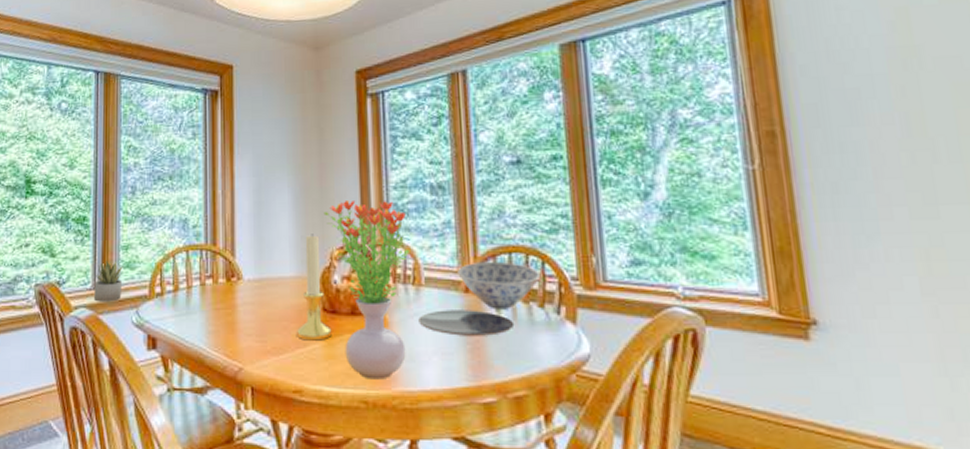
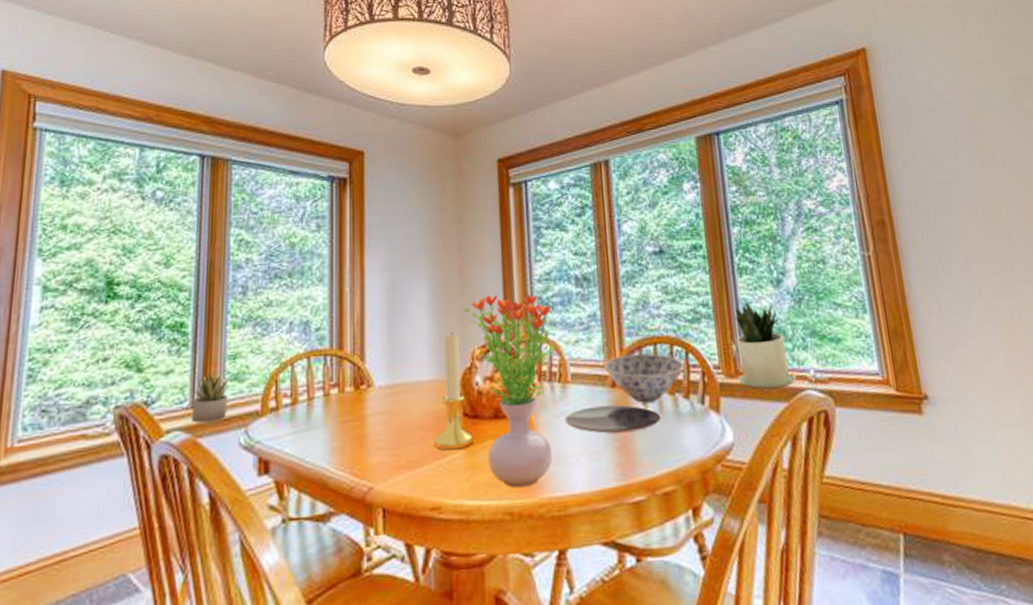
planter: none [595,216,663,304] -> present [734,304,797,390]

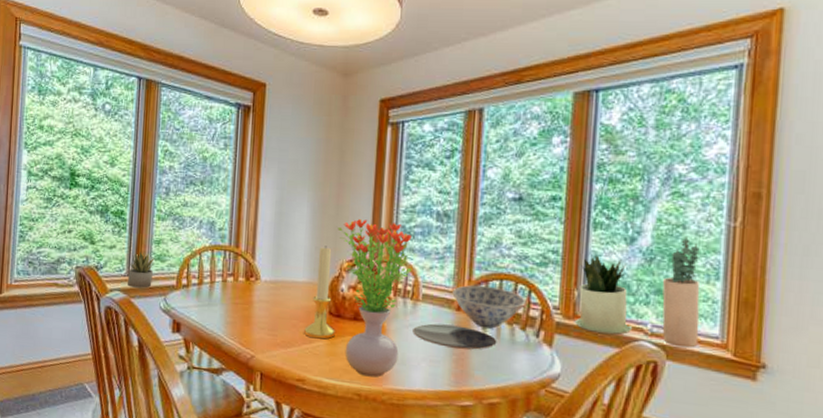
vase: none [814,272,862,391] -> present [662,237,700,348]

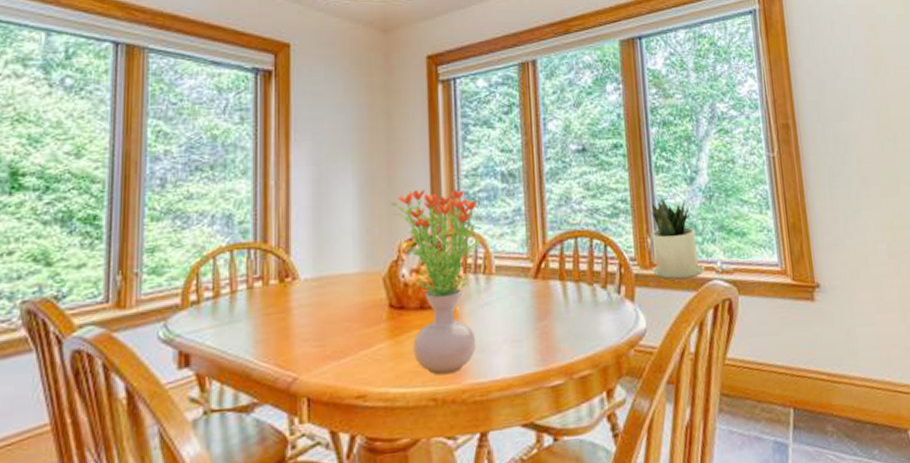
succulent plant: present [128,252,155,289] -> none [107,266,147,317]
candle holder: present [304,246,335,339] -> none [361,226,399,341]
plate: present [412,323,497,350] -> none [489,295,580,323]
bowl: present [452,285,525,329] -> none [527,246,603,294]
vase: present [662,237,700,348] -> none [723,171,763,281]

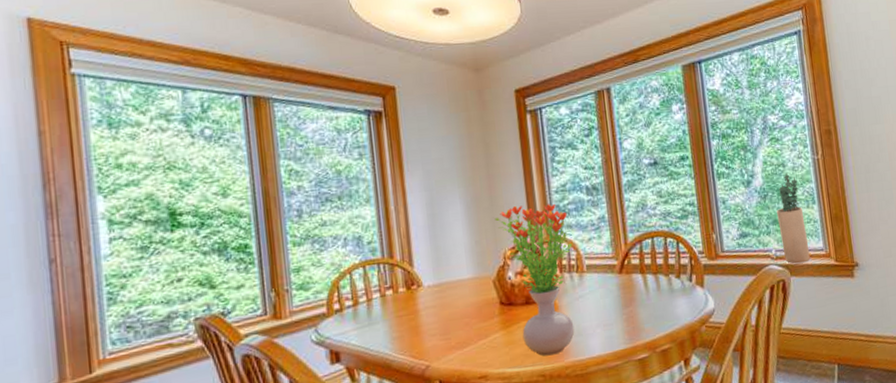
planter: present [650,200,705,280] -> none [714,201,762,268]
vase: none [723,171,763,281] -> present [776,173,811,264]

